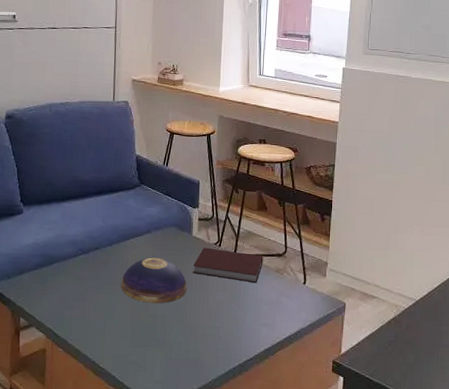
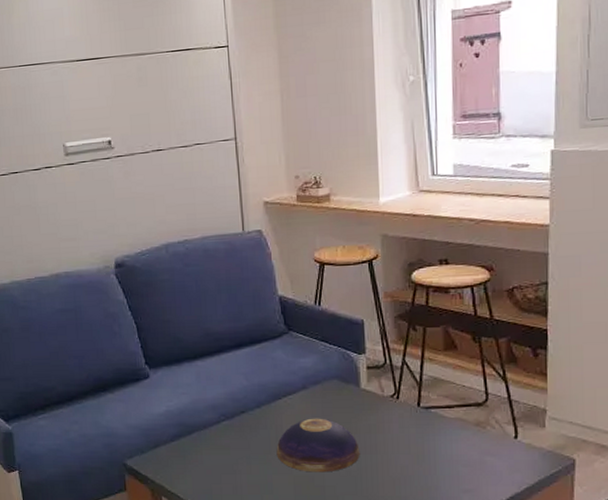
notebook: present [193,247,264,283] -> none [365,401,458,441]

